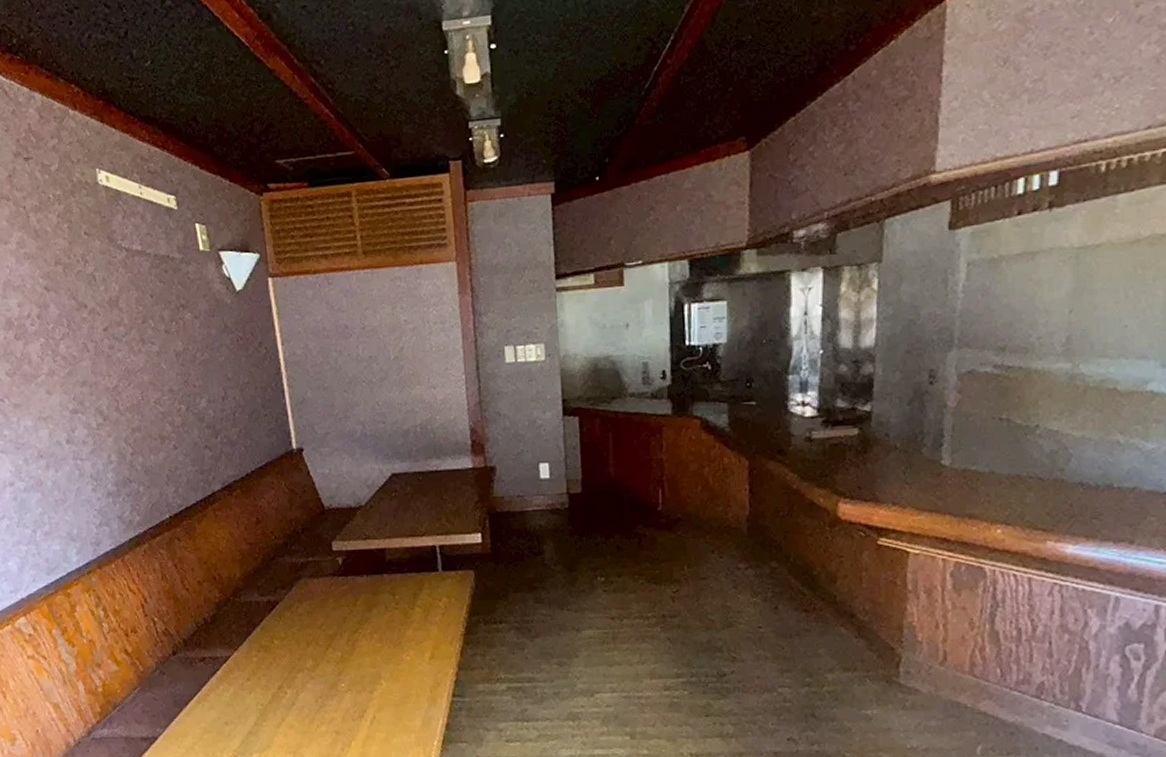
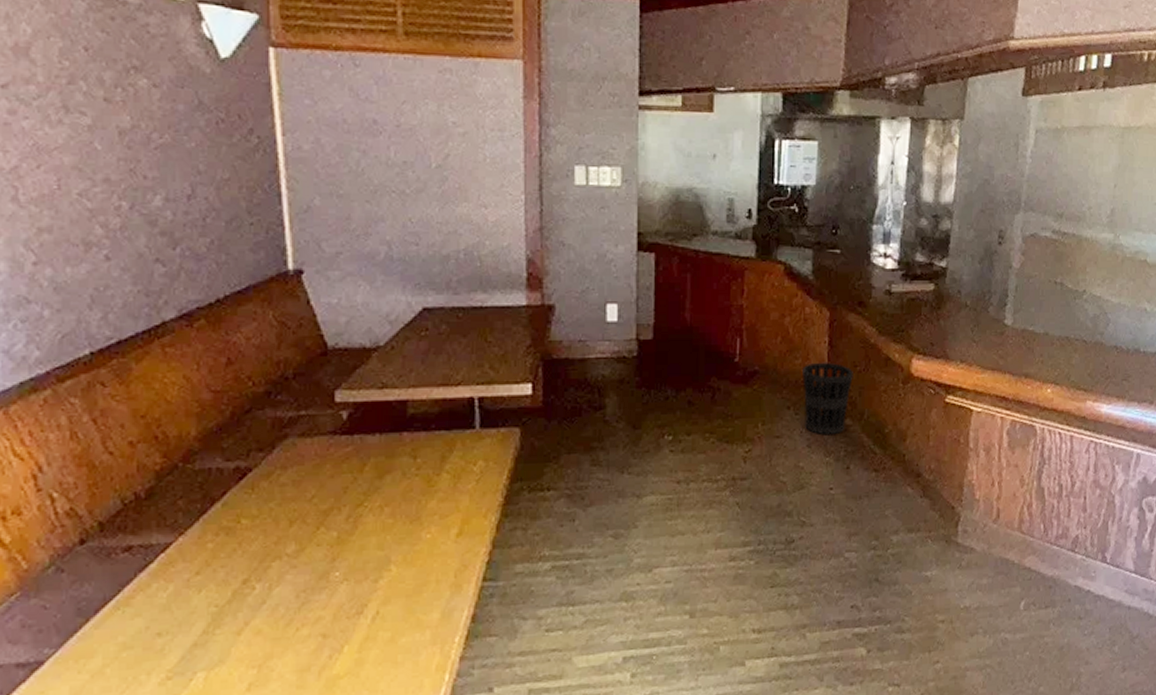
wastebasket: none [724,508,777,577] -> present [802,362,853,435]

